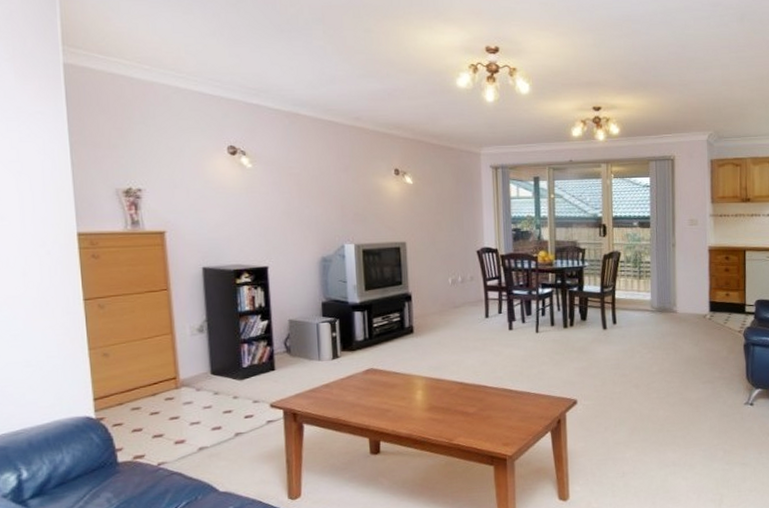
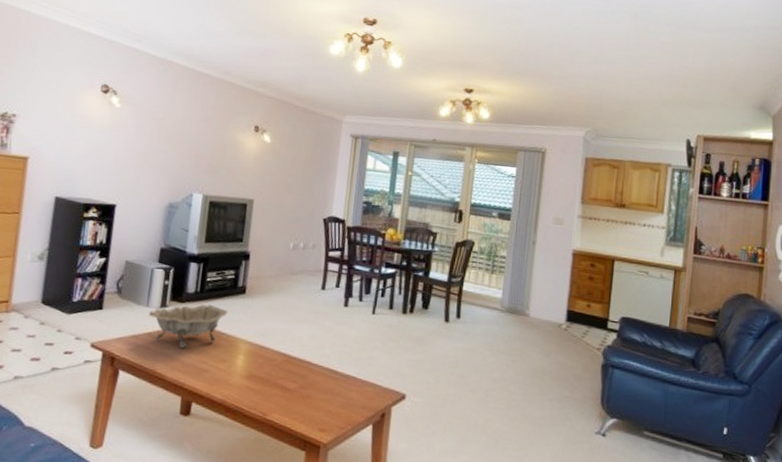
decorative bowl: none [321,348,399,393] -> present [148,304,228,348]

